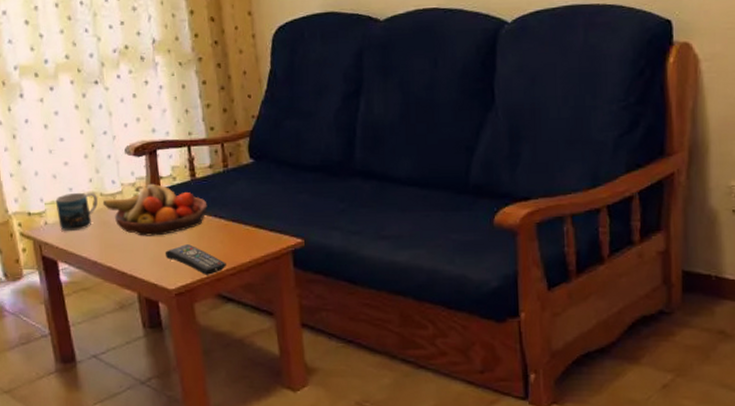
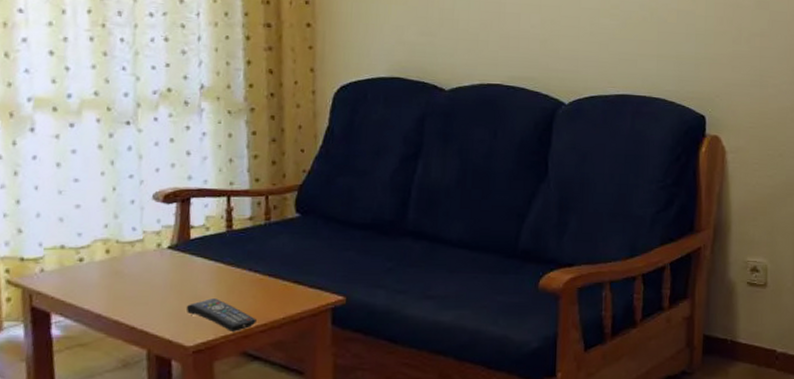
mug: present [55,192,98,232] -> none [58,238,112,281]
fruit bowl: present [102,183,208,236] -> none [117,232,243,289]

